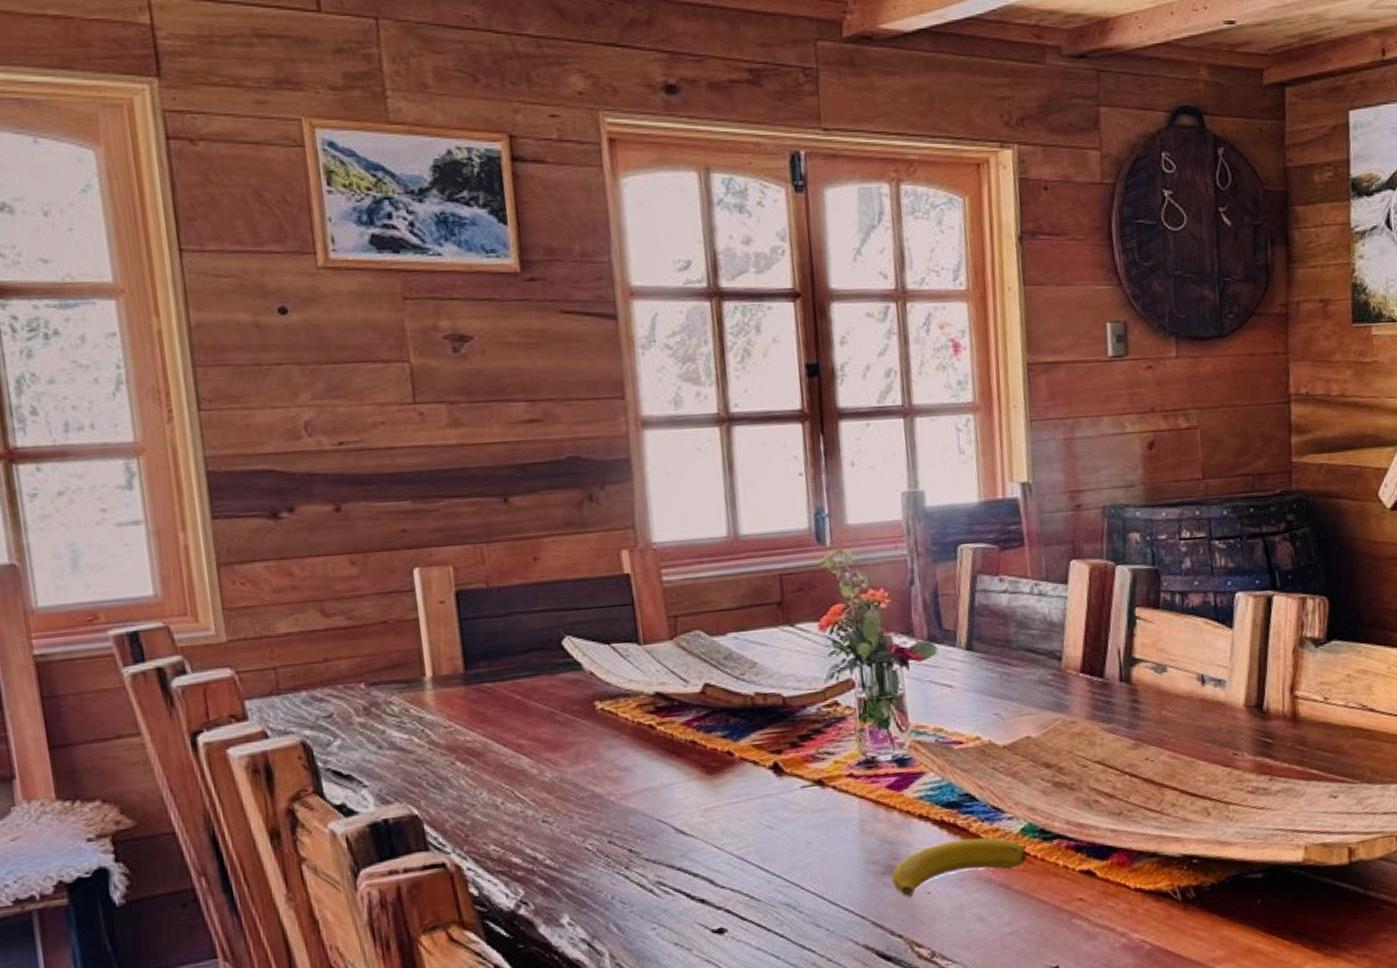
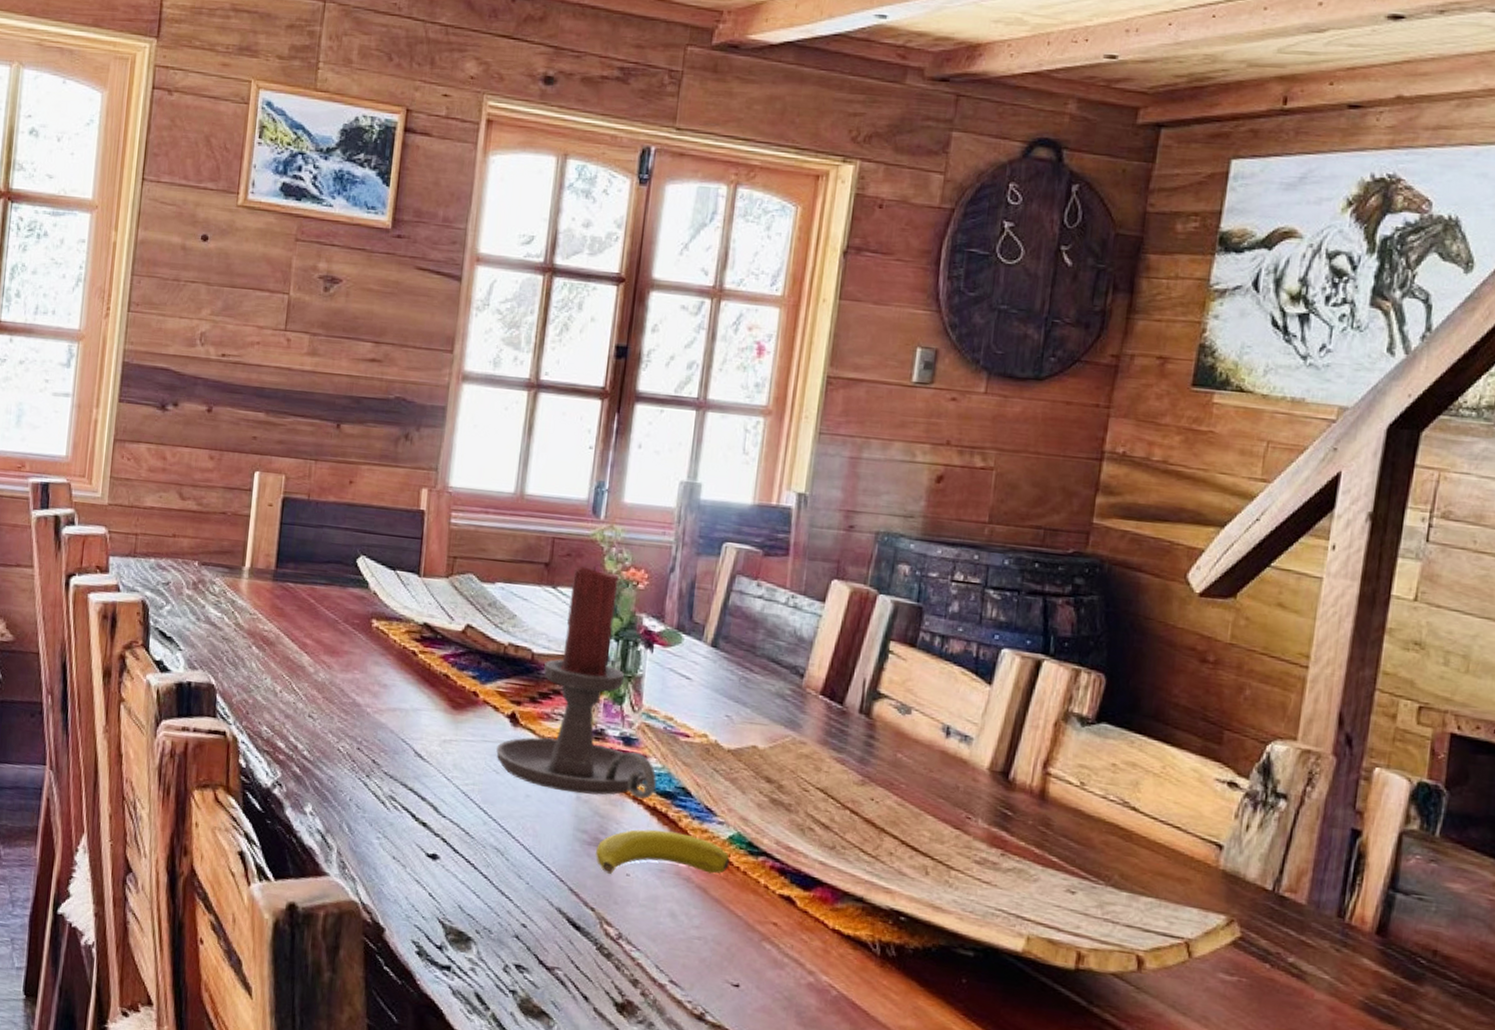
candle holder: none [765,594,940,830] -> present [496,565,657,799]

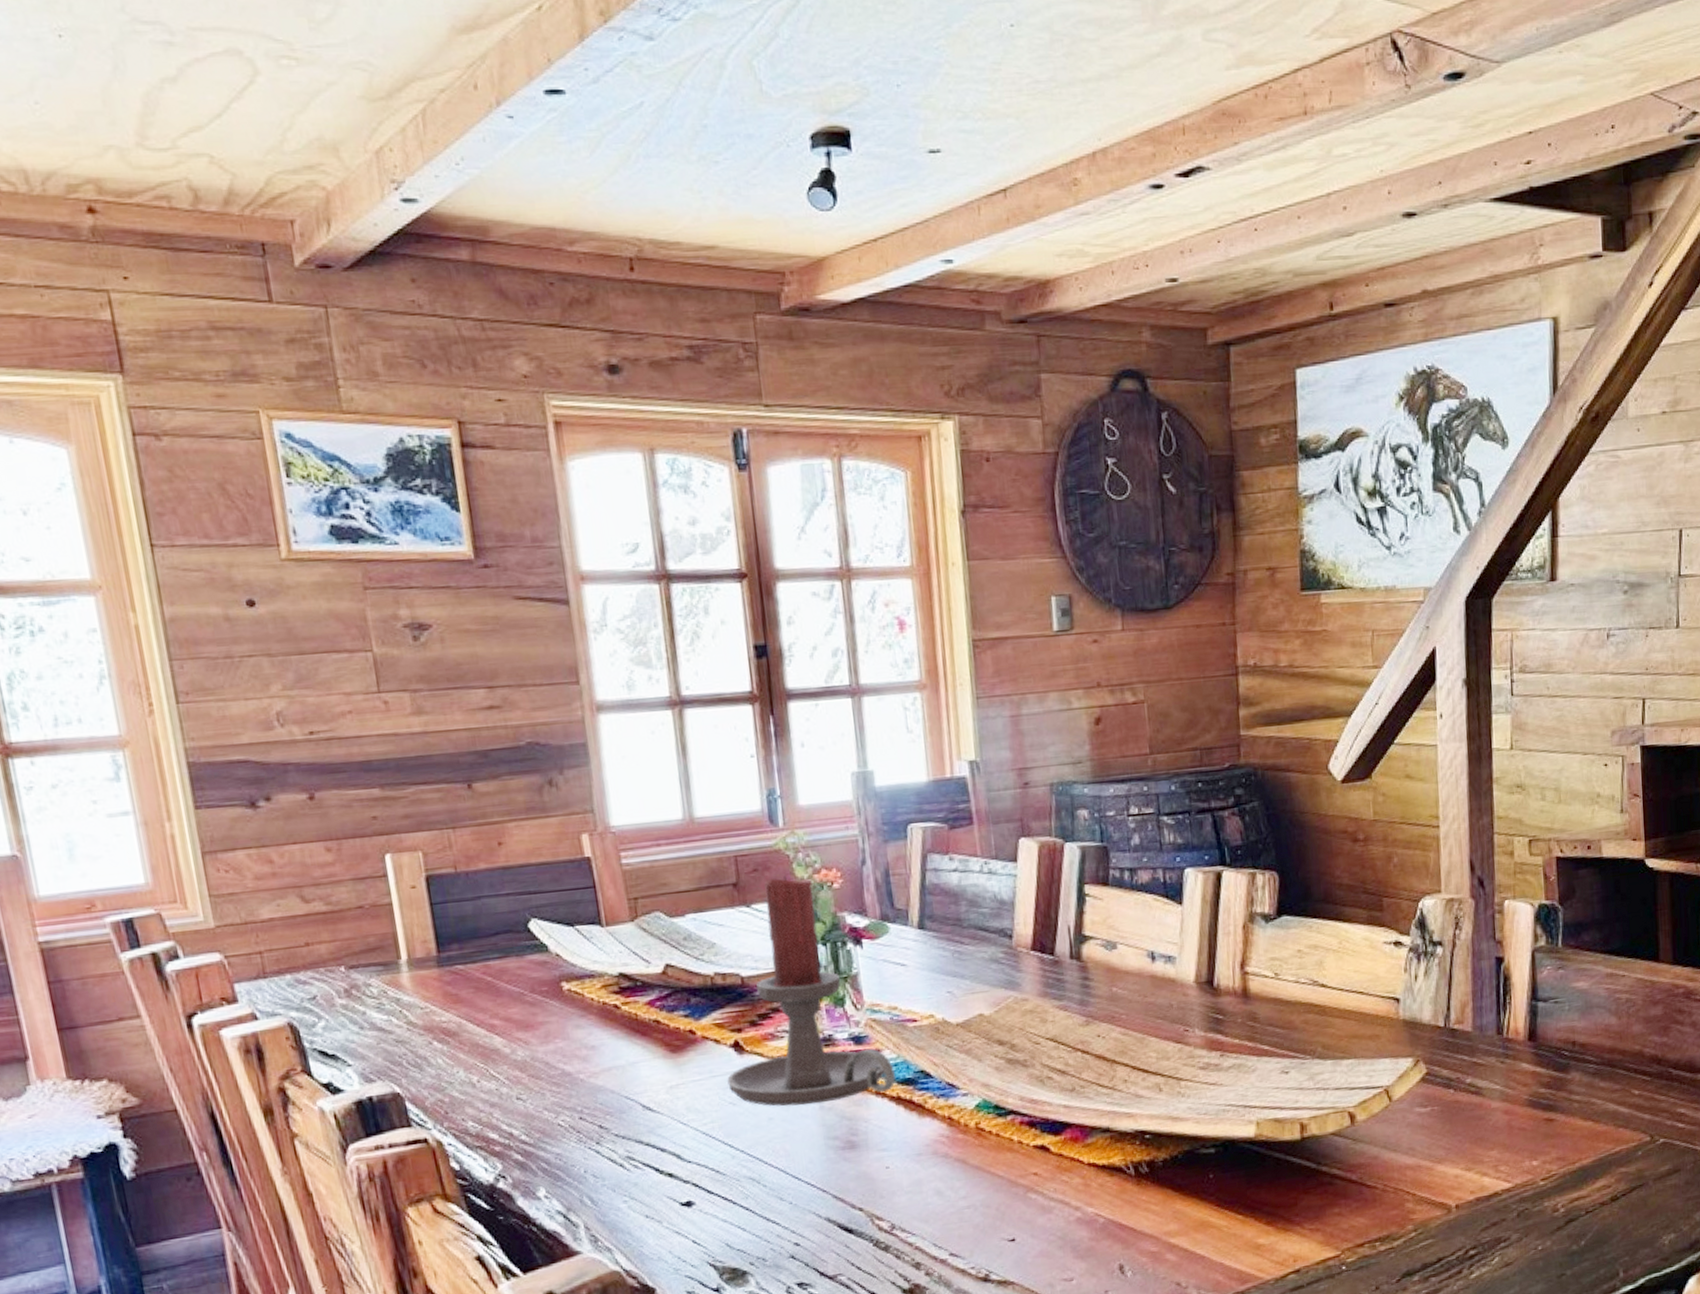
banana: present [596,829,730,874] -> none [851,1113,982,1172]

